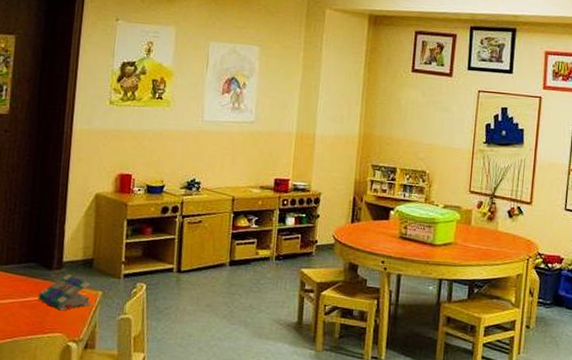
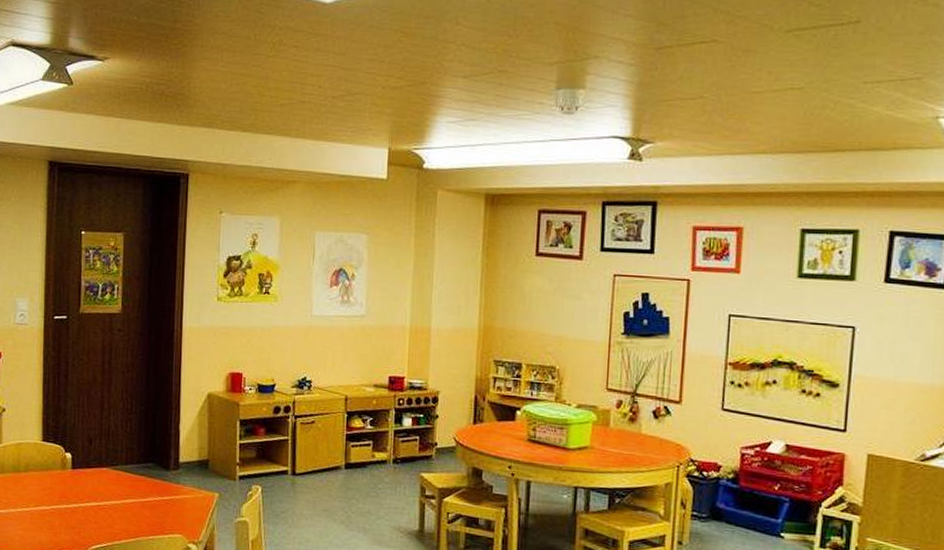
book: present [38,274,91,311] -> none [157,475,208,512]

